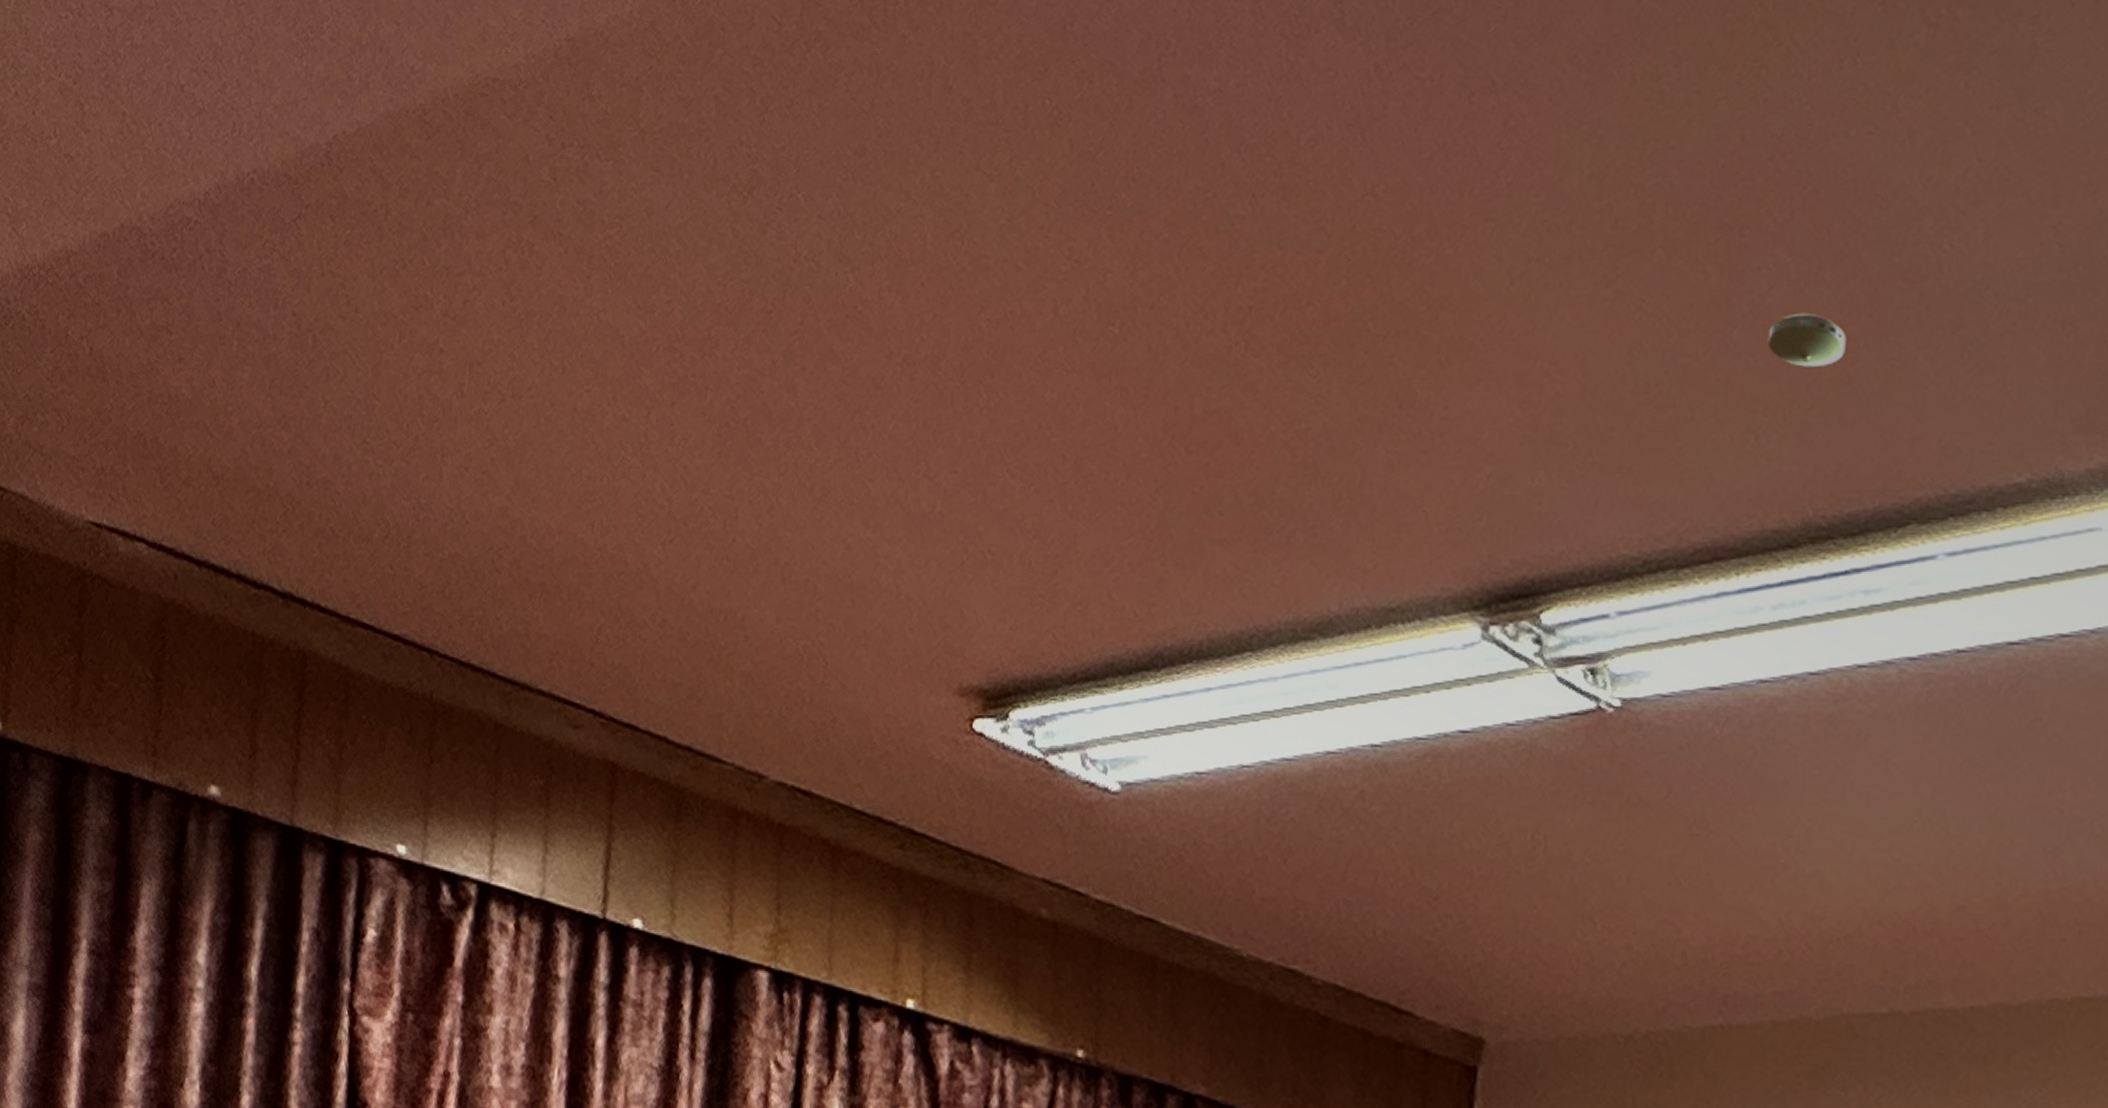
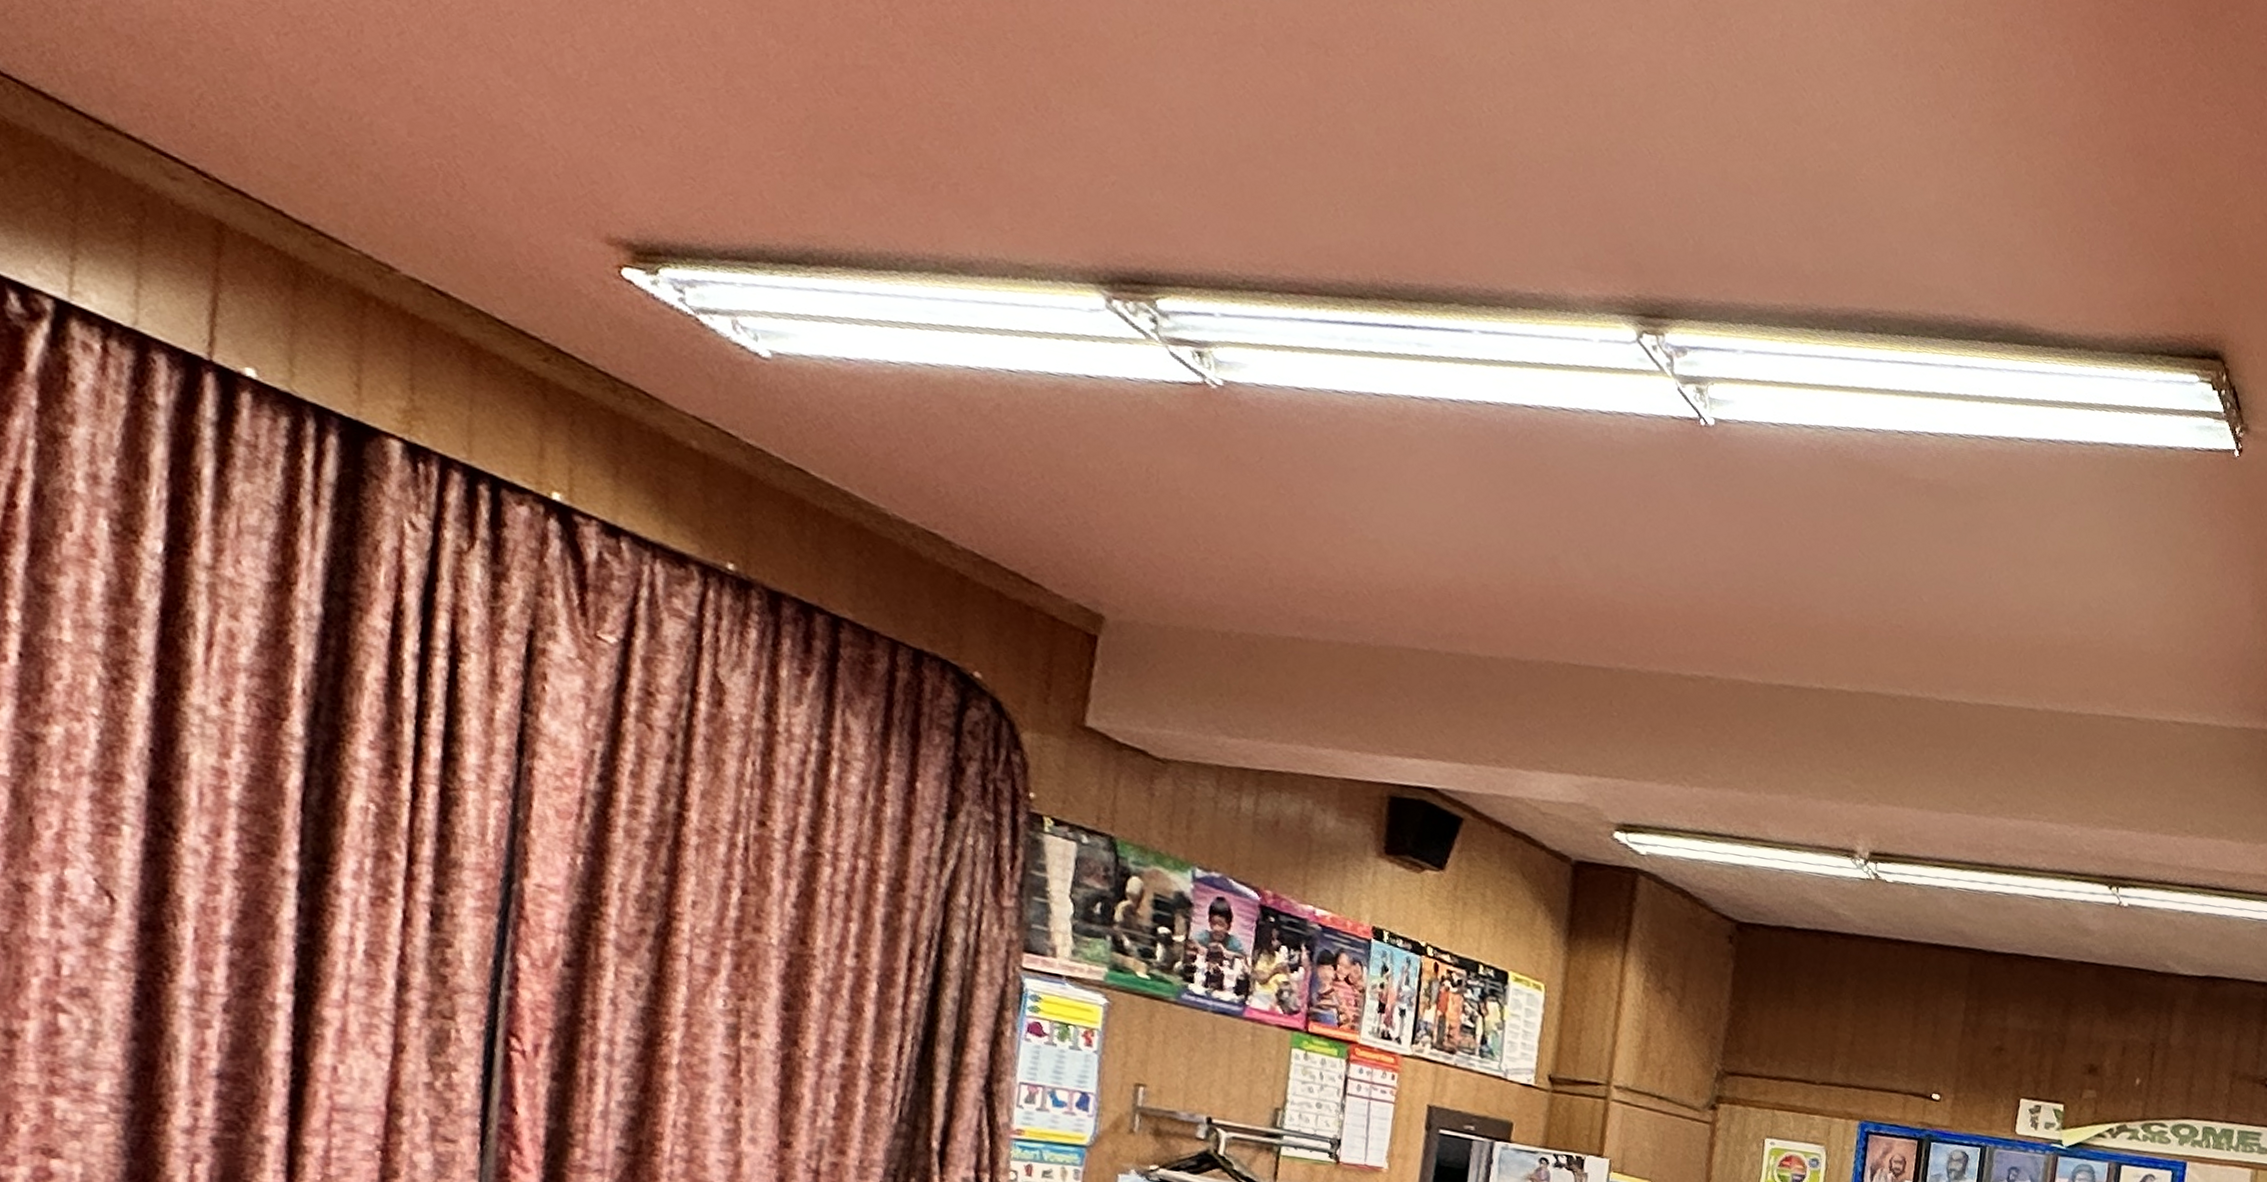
smoke detector: present [1767,312,1847,367] -> none [1346,125,1408,172]

